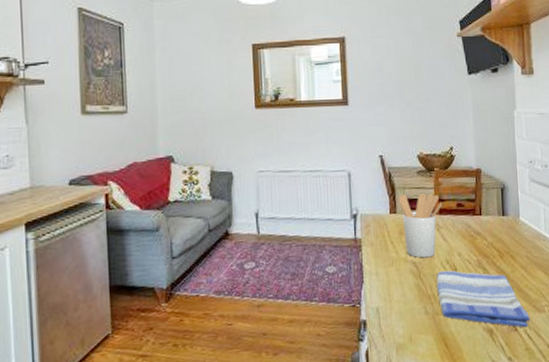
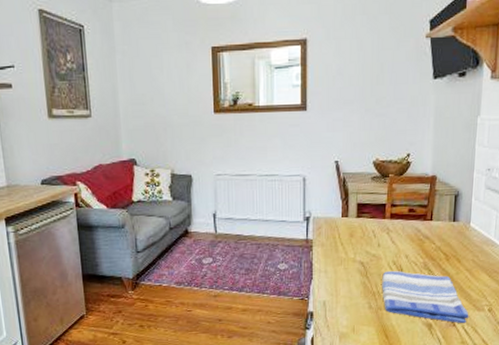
utensil holder: present [398,193,442,258] -> none [351,198,393,259]

